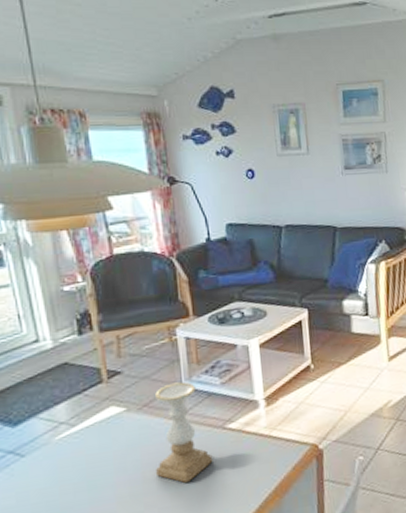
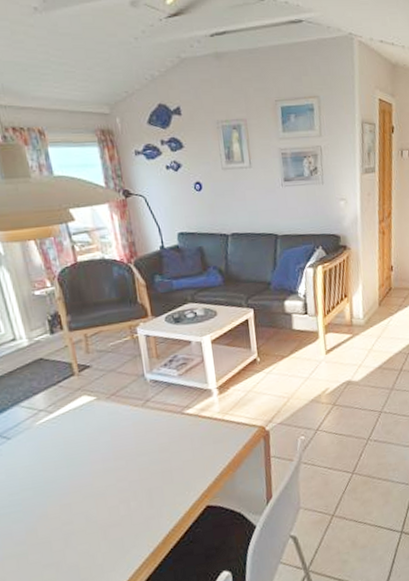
candle holder: present [155,382,213,483] -> none [121,374,174,460]

